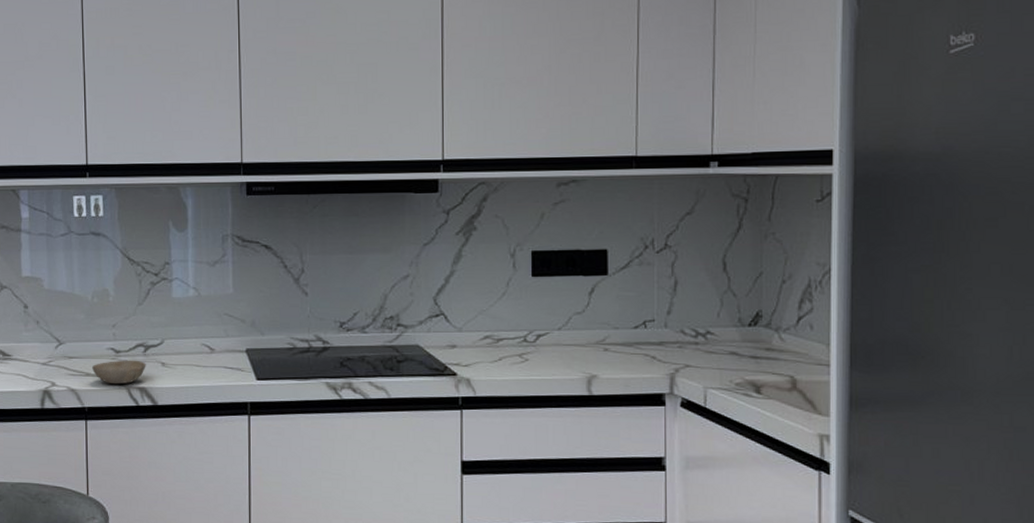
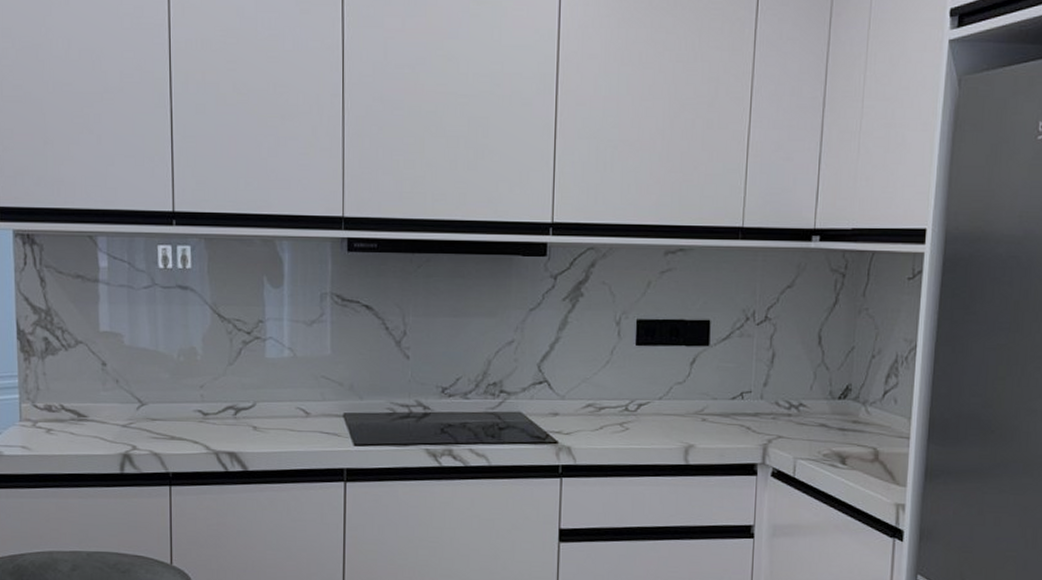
bowl: present [92,360,146,385] -> none [178,423,236,449]

